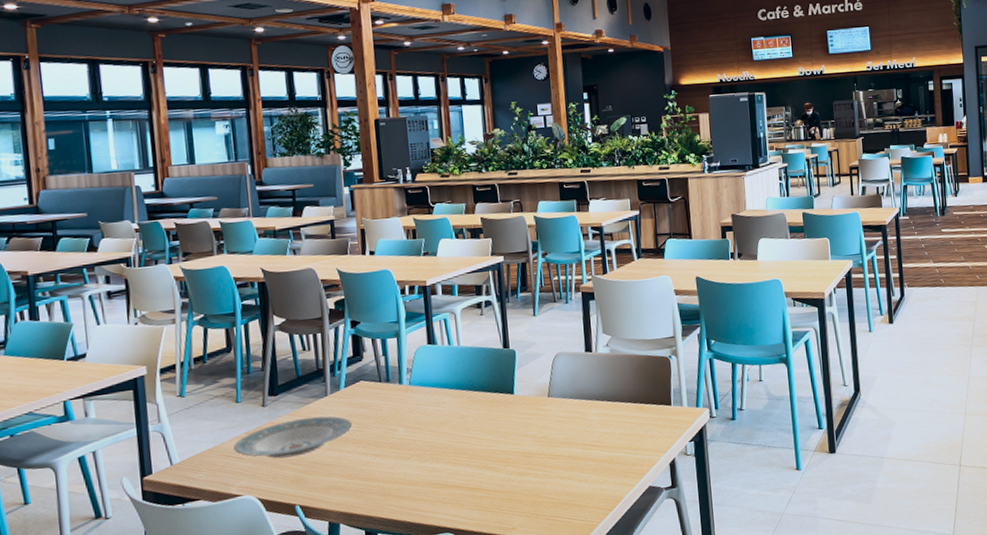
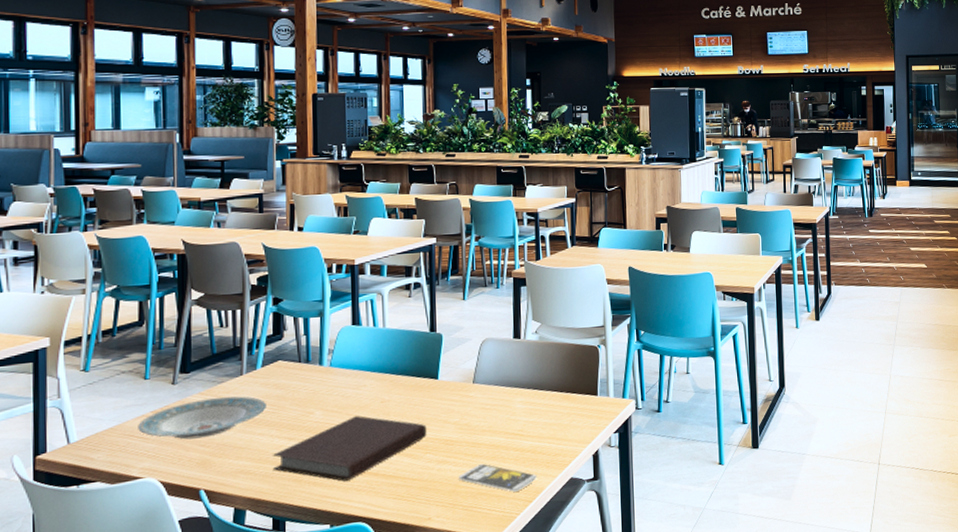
notebook: none [360,431,507,495] -> present [272,415,427,481]
smartphone: none [540,474,616,501] -> present [459,463,537,492]

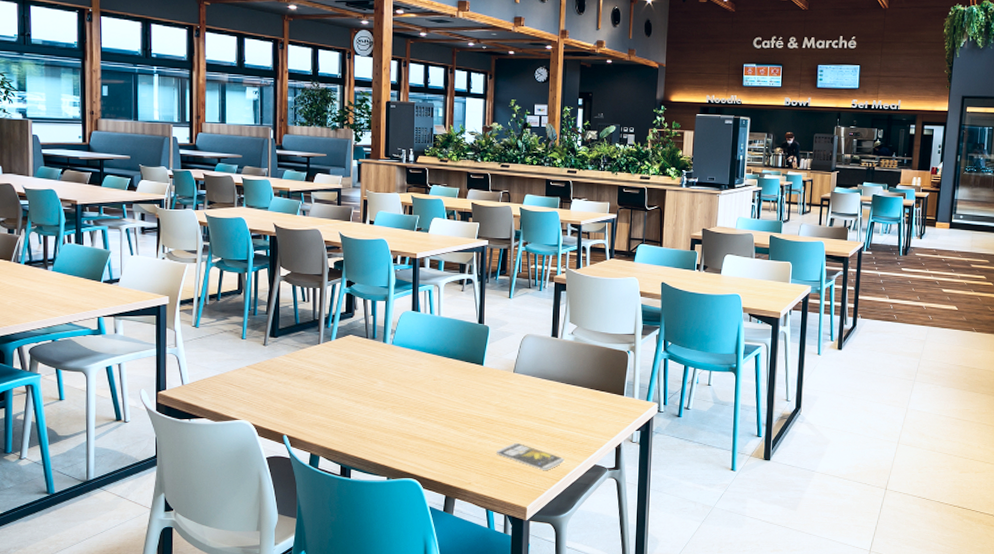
plate: present [138,396,268,440] -> none [236,361,339,393]
notebook: present [272,415,427,481] -> none [342,389,471,443]

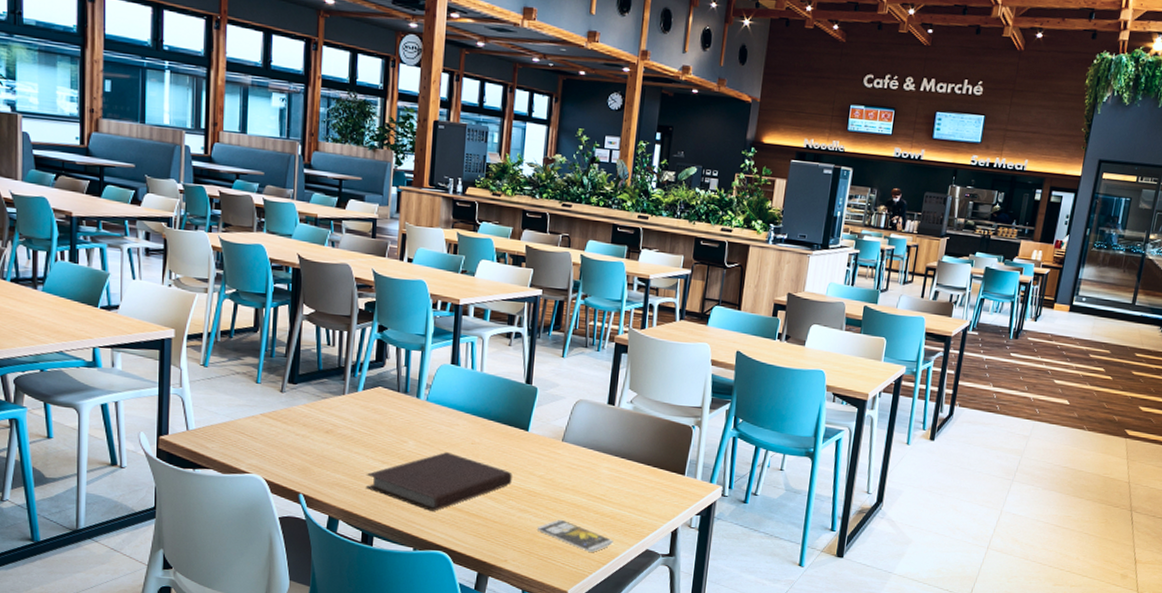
notebook: none [342,389,471,443] -> present [365,452,512,511]

